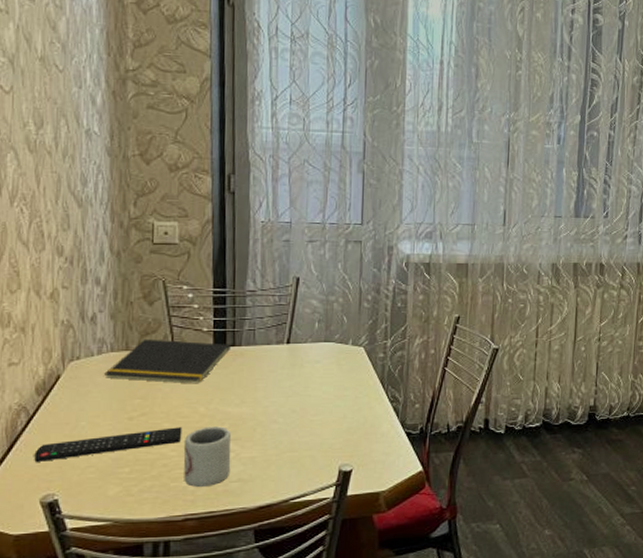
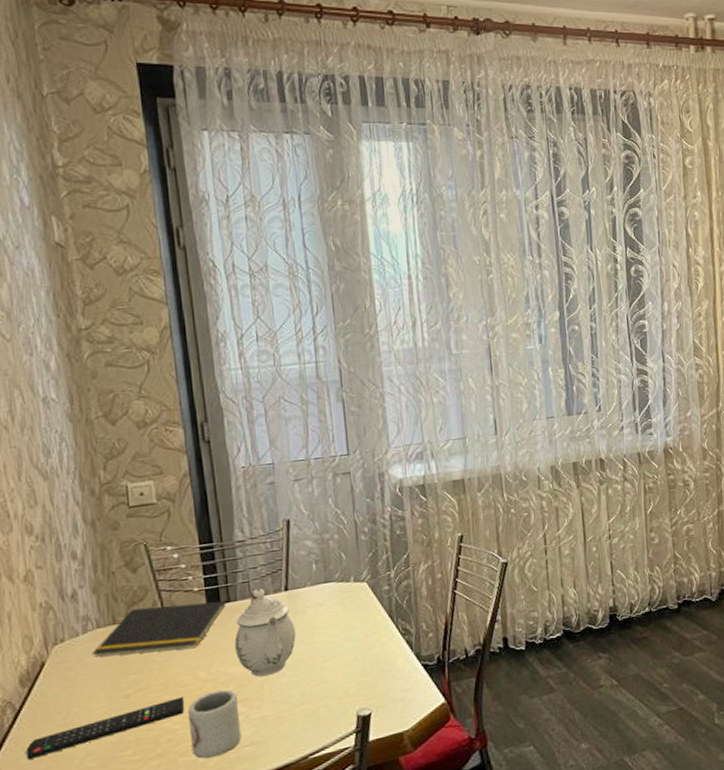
teapot: none [234,337,292,420] -> present [234,588,296,677]

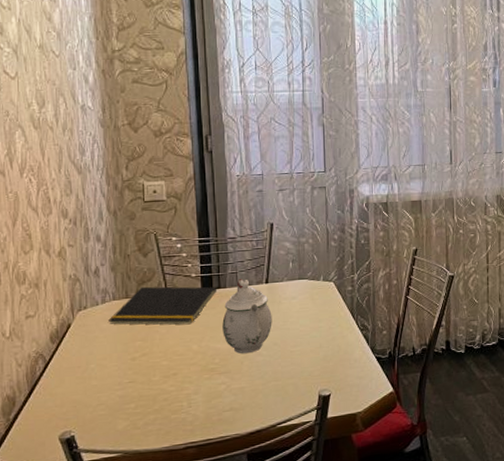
remote control: present [26,697,185,760] -> none [52,364,179,403]
cup: present [187,689,242,759] -> none [180,361,223,418]

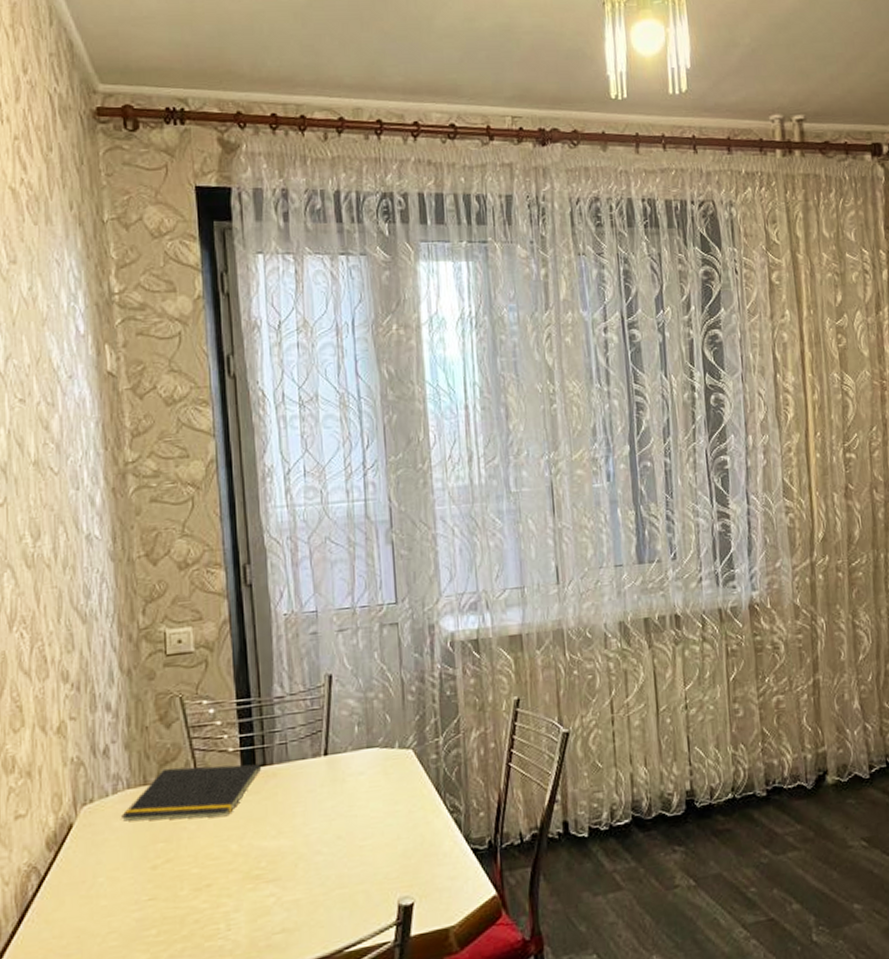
teapot: present [222,279,272,354] -> none [269,751,335,854]

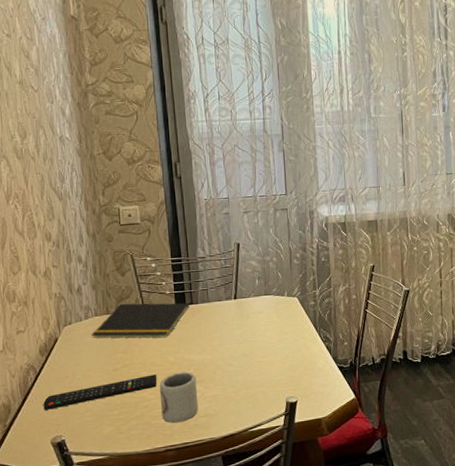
remote control: none [48,871,214,933] -> present [43,374,157,410]
cup: none [216,865,273,946] -> present [159,371,199,424]

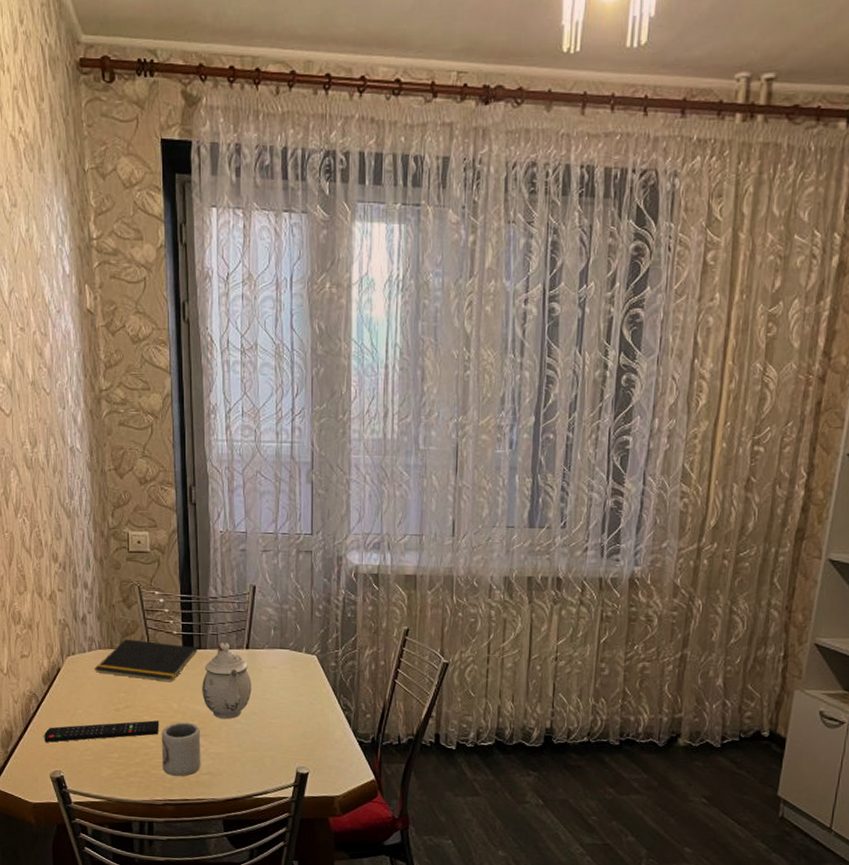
teapot: none [195,295,242,365] -> present [202,641,252,720]

